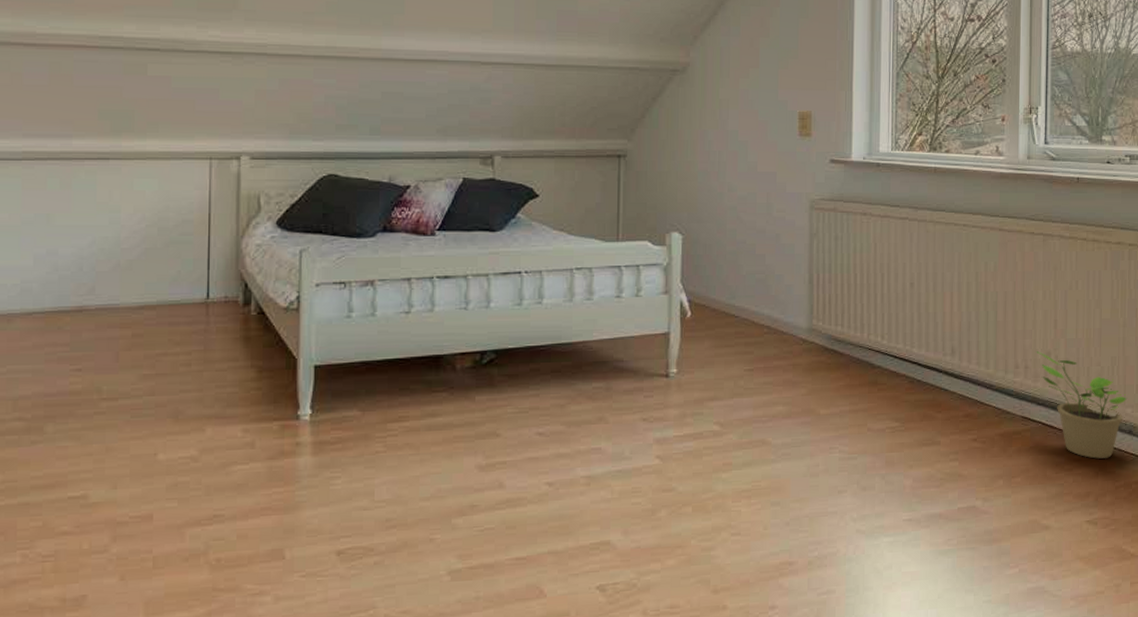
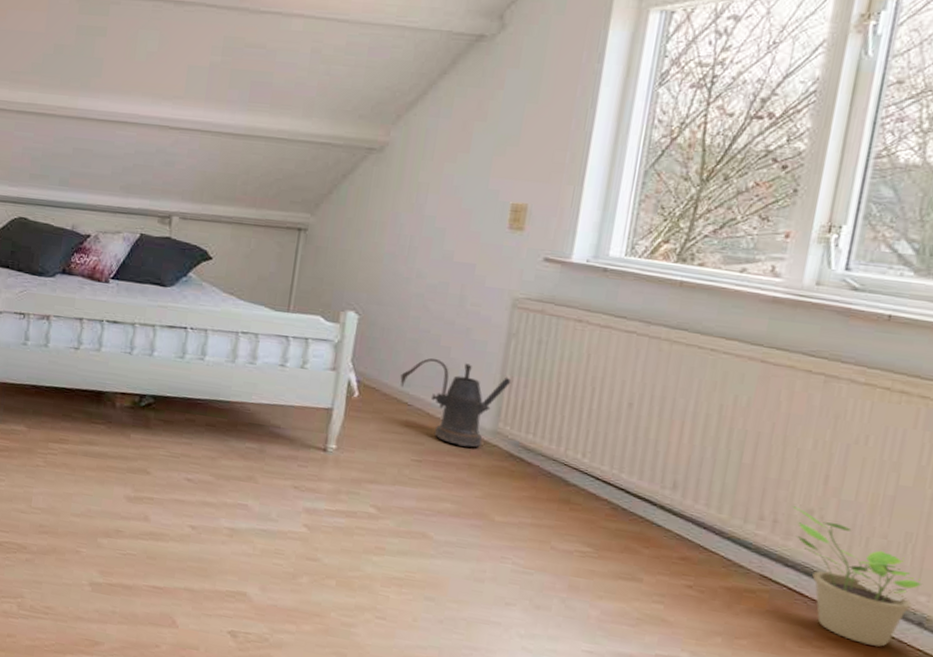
watering can: none [726,267,818,350] -> present [400,357,512,448]

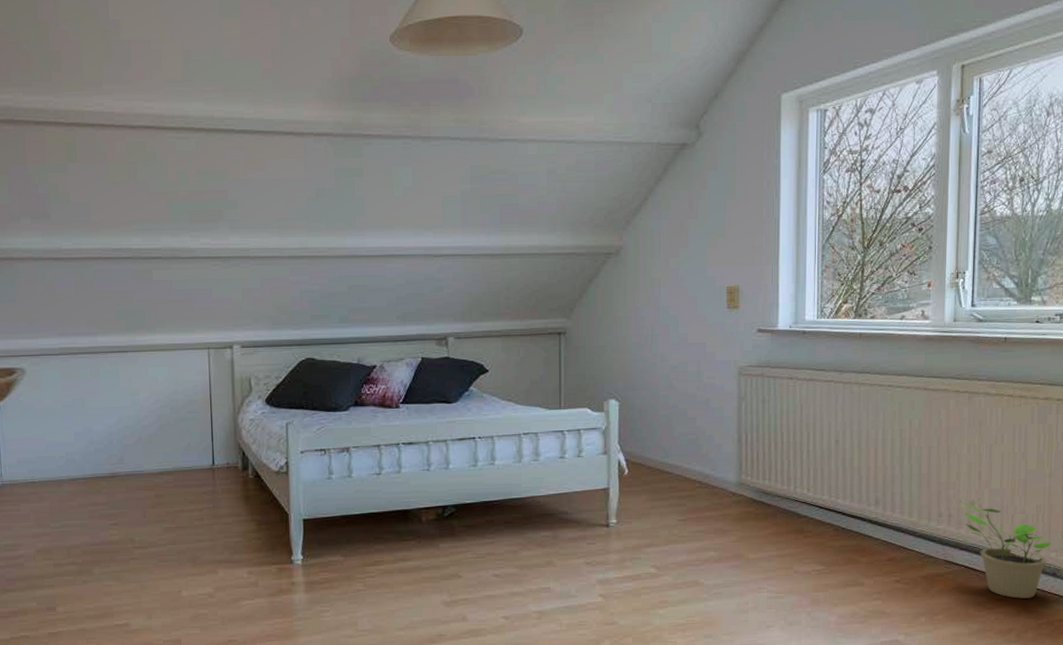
watering can: present [400,357,512,448] -> none [660,429,746,502]

